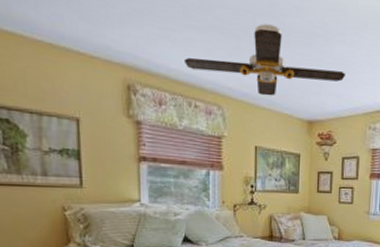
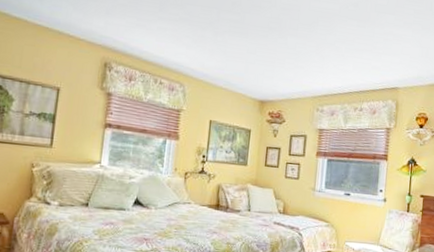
ceiling fan: present [183,23,345,96] -> none [155,18,296,78]

